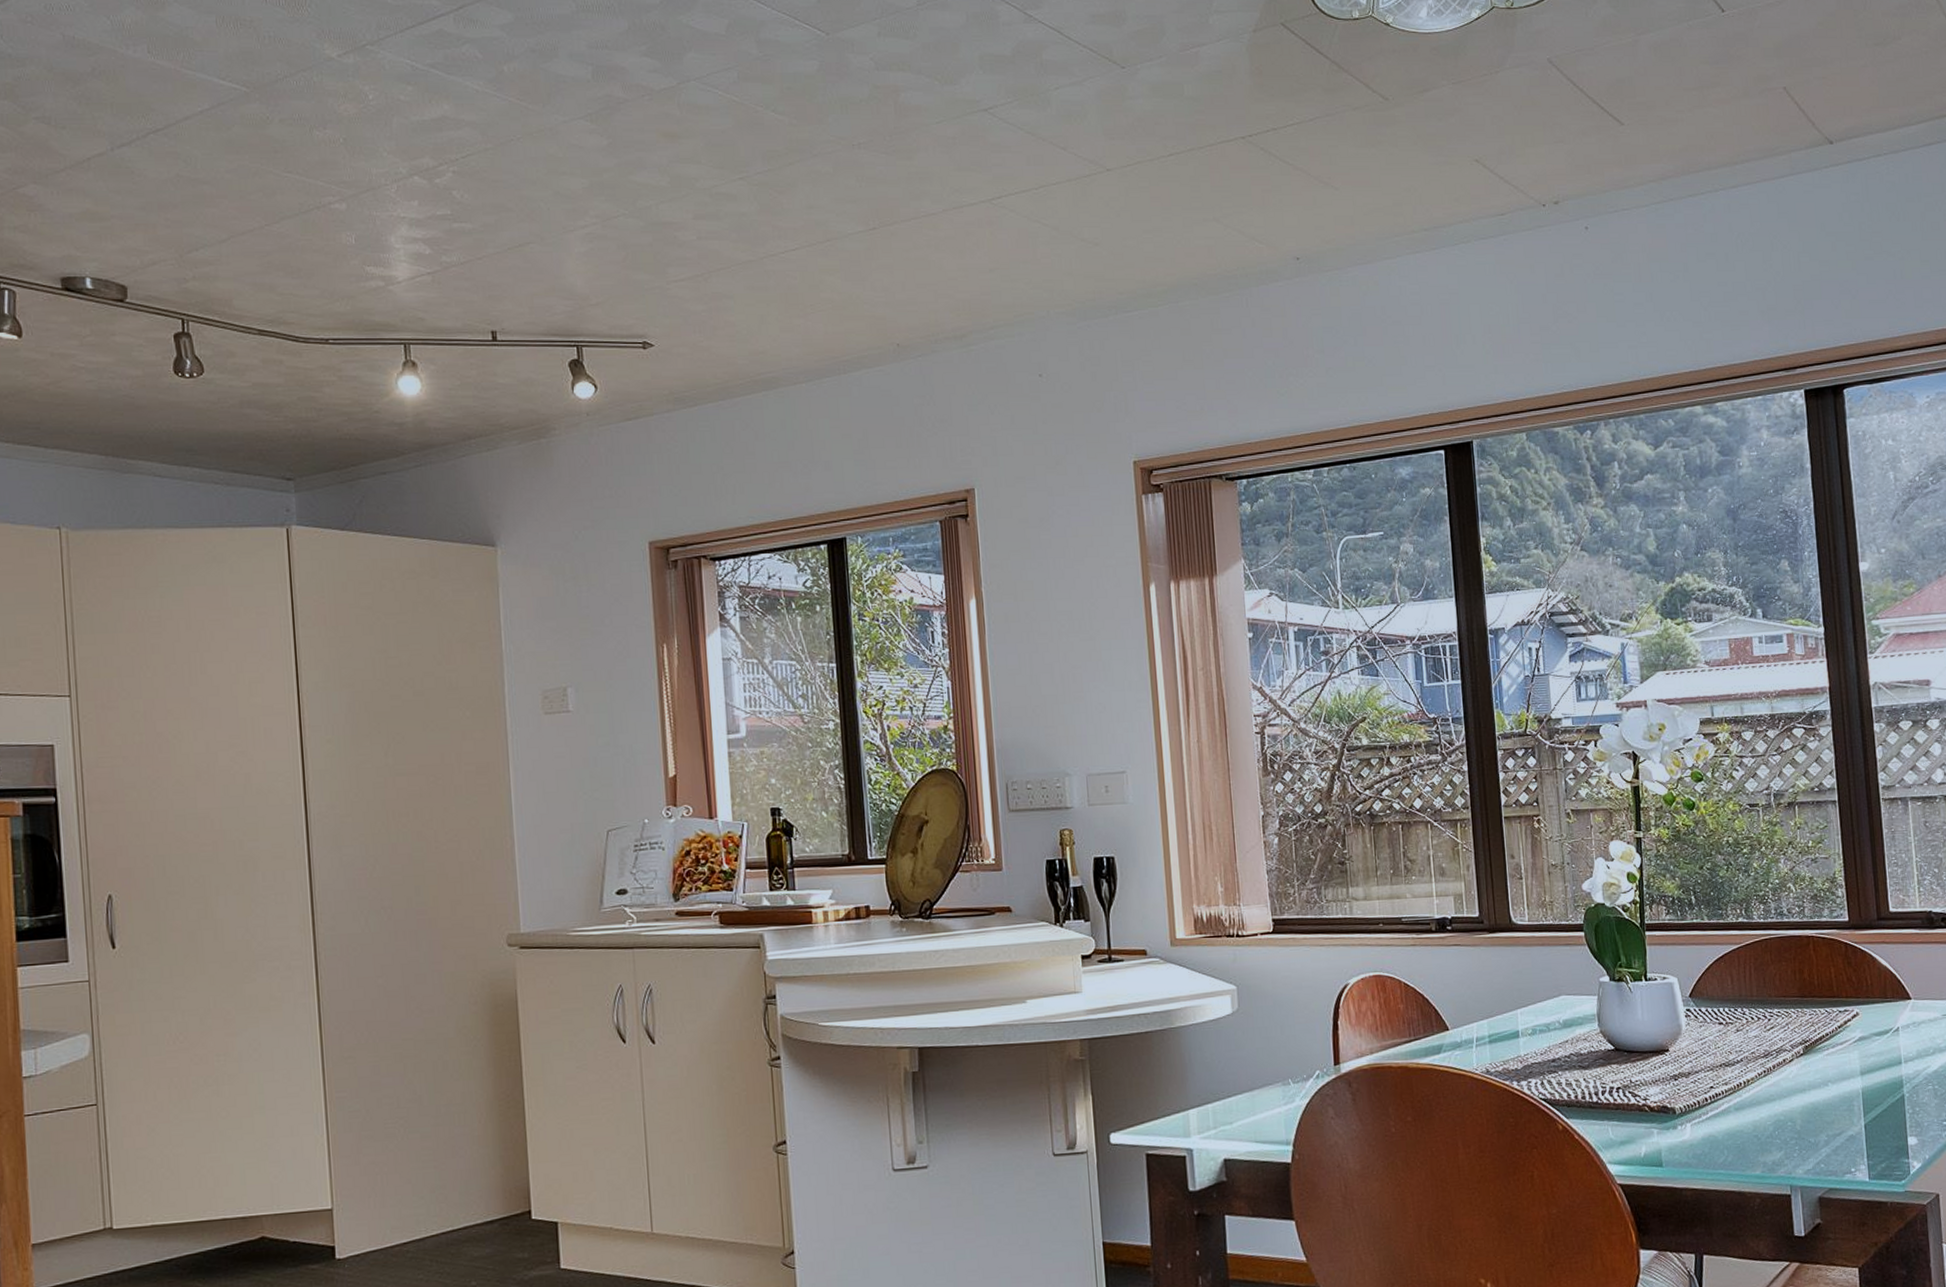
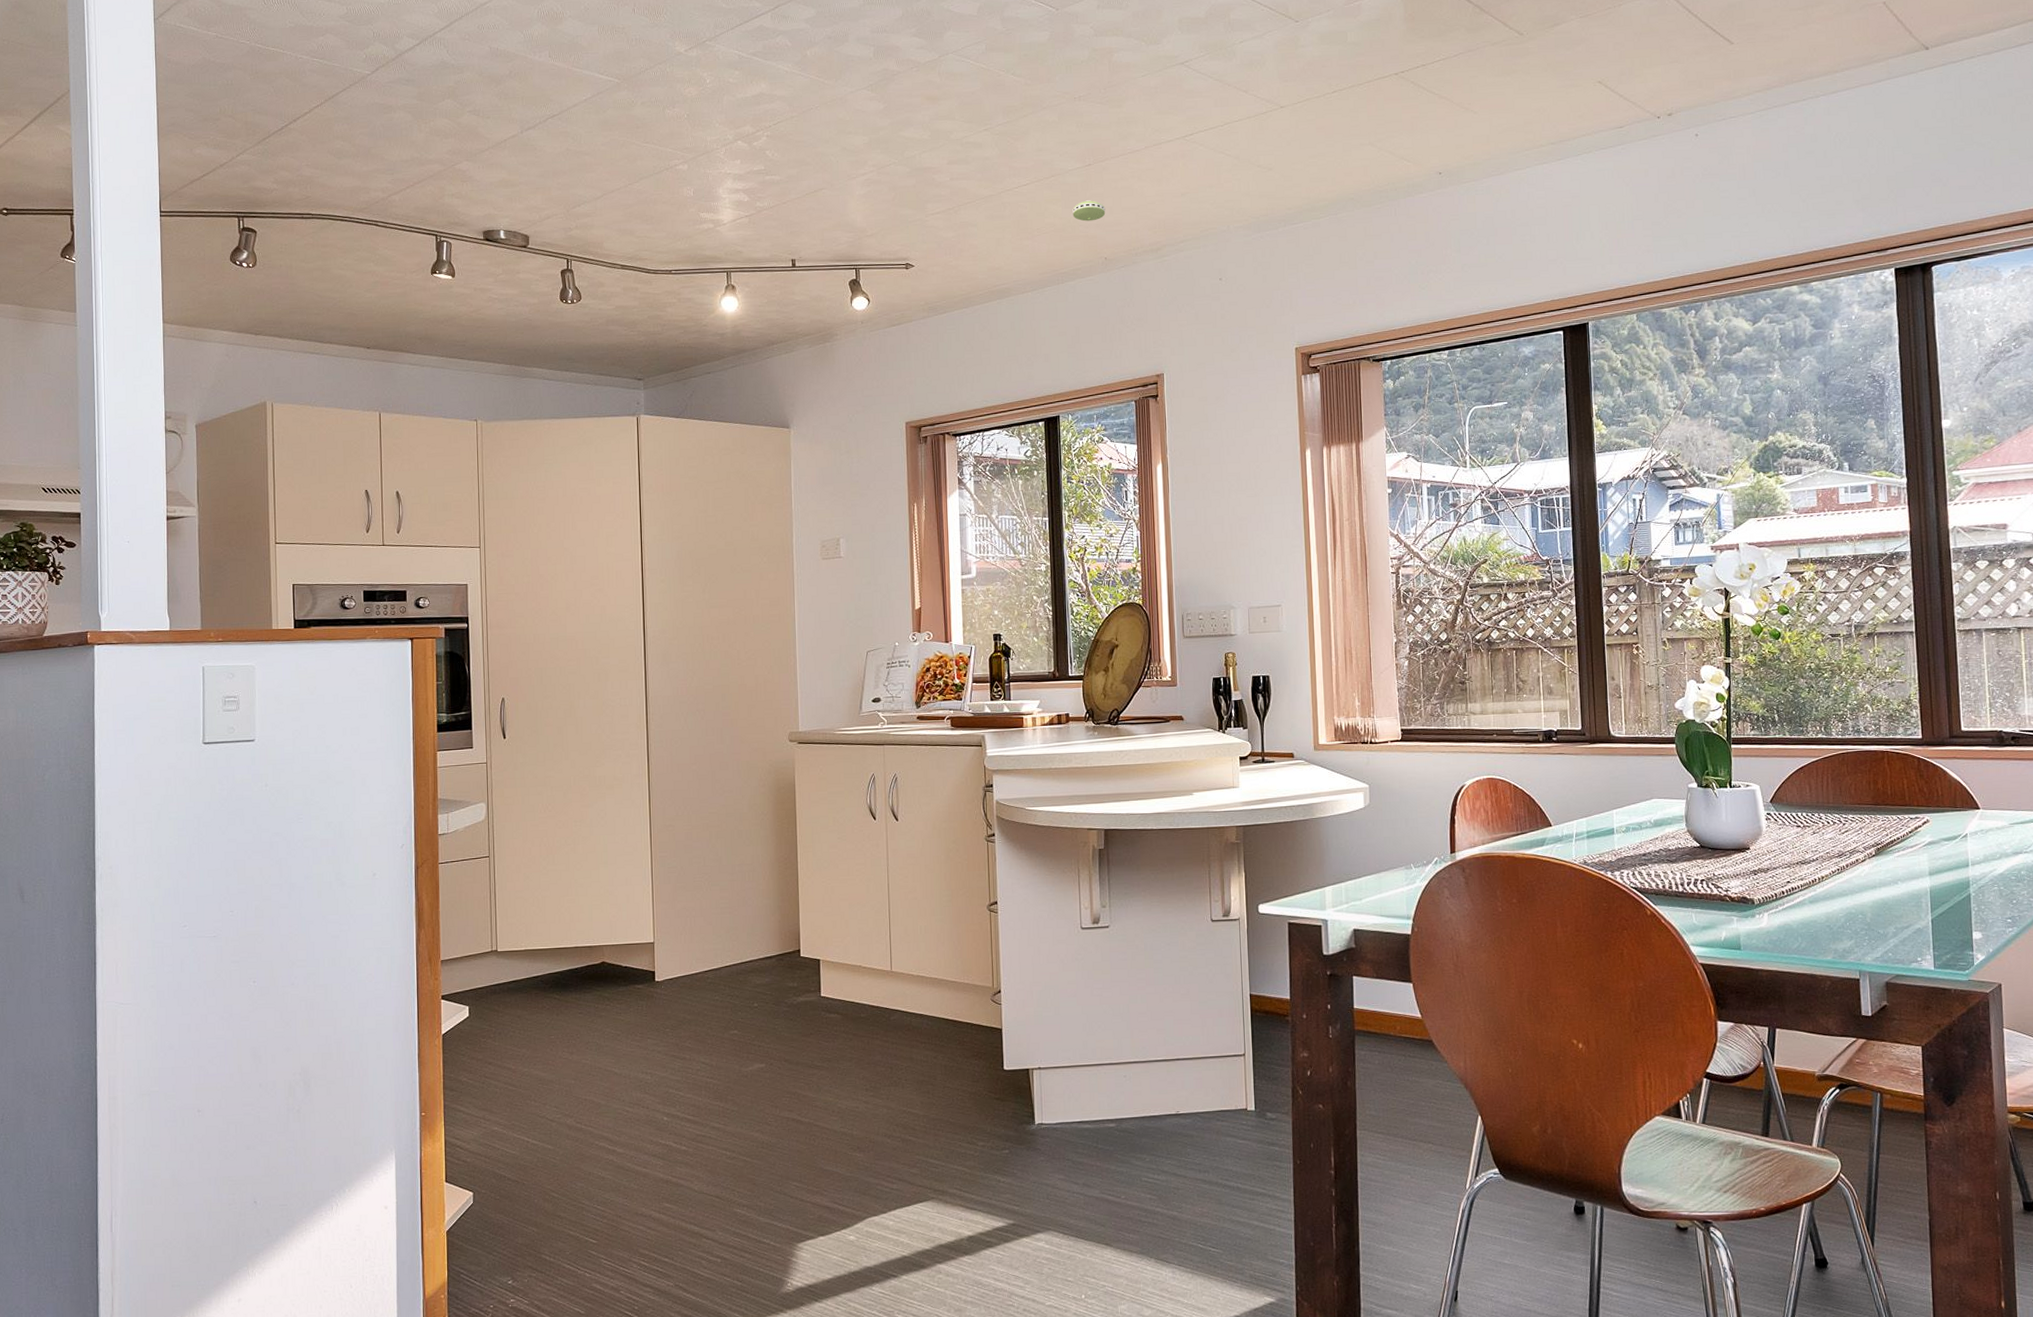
smoke detector: none [854,272,896,298] -> present [1072,200,1106,222]

